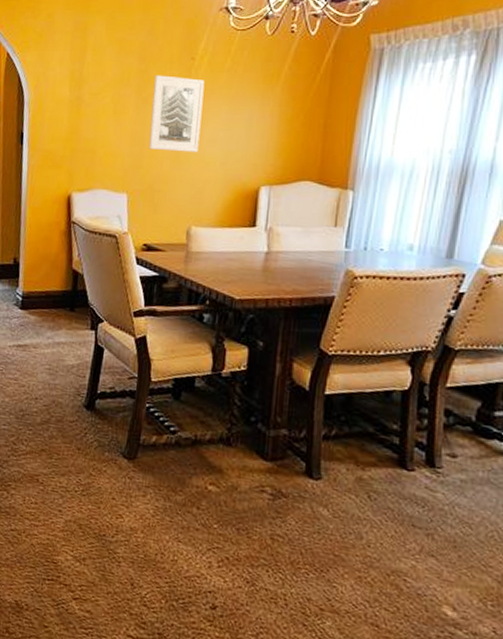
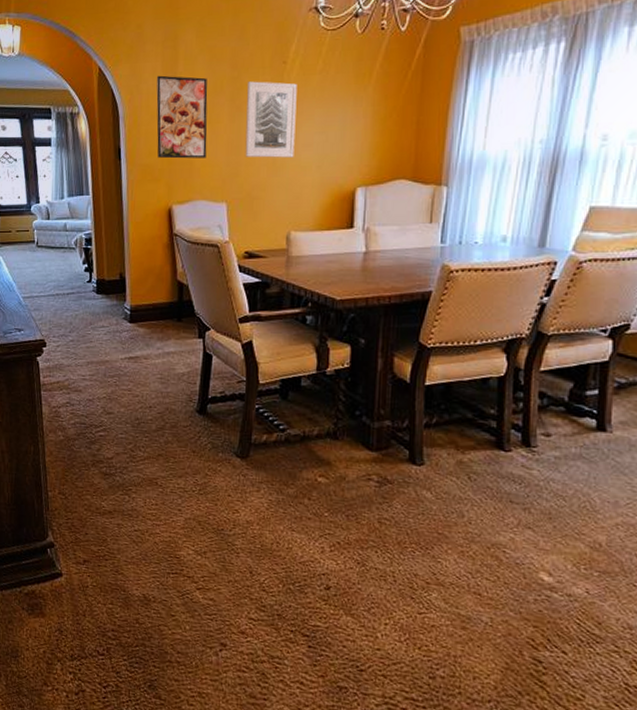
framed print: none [60,64,115,148] -> present [156,75,208,159]

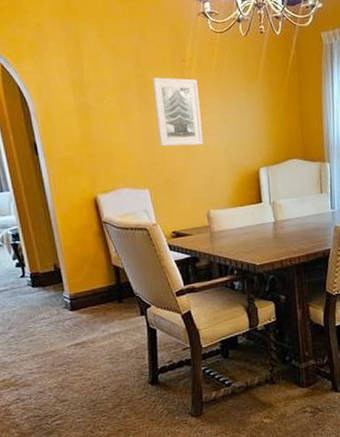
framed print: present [156,75,208,159] -> none [64,72,124,151]

